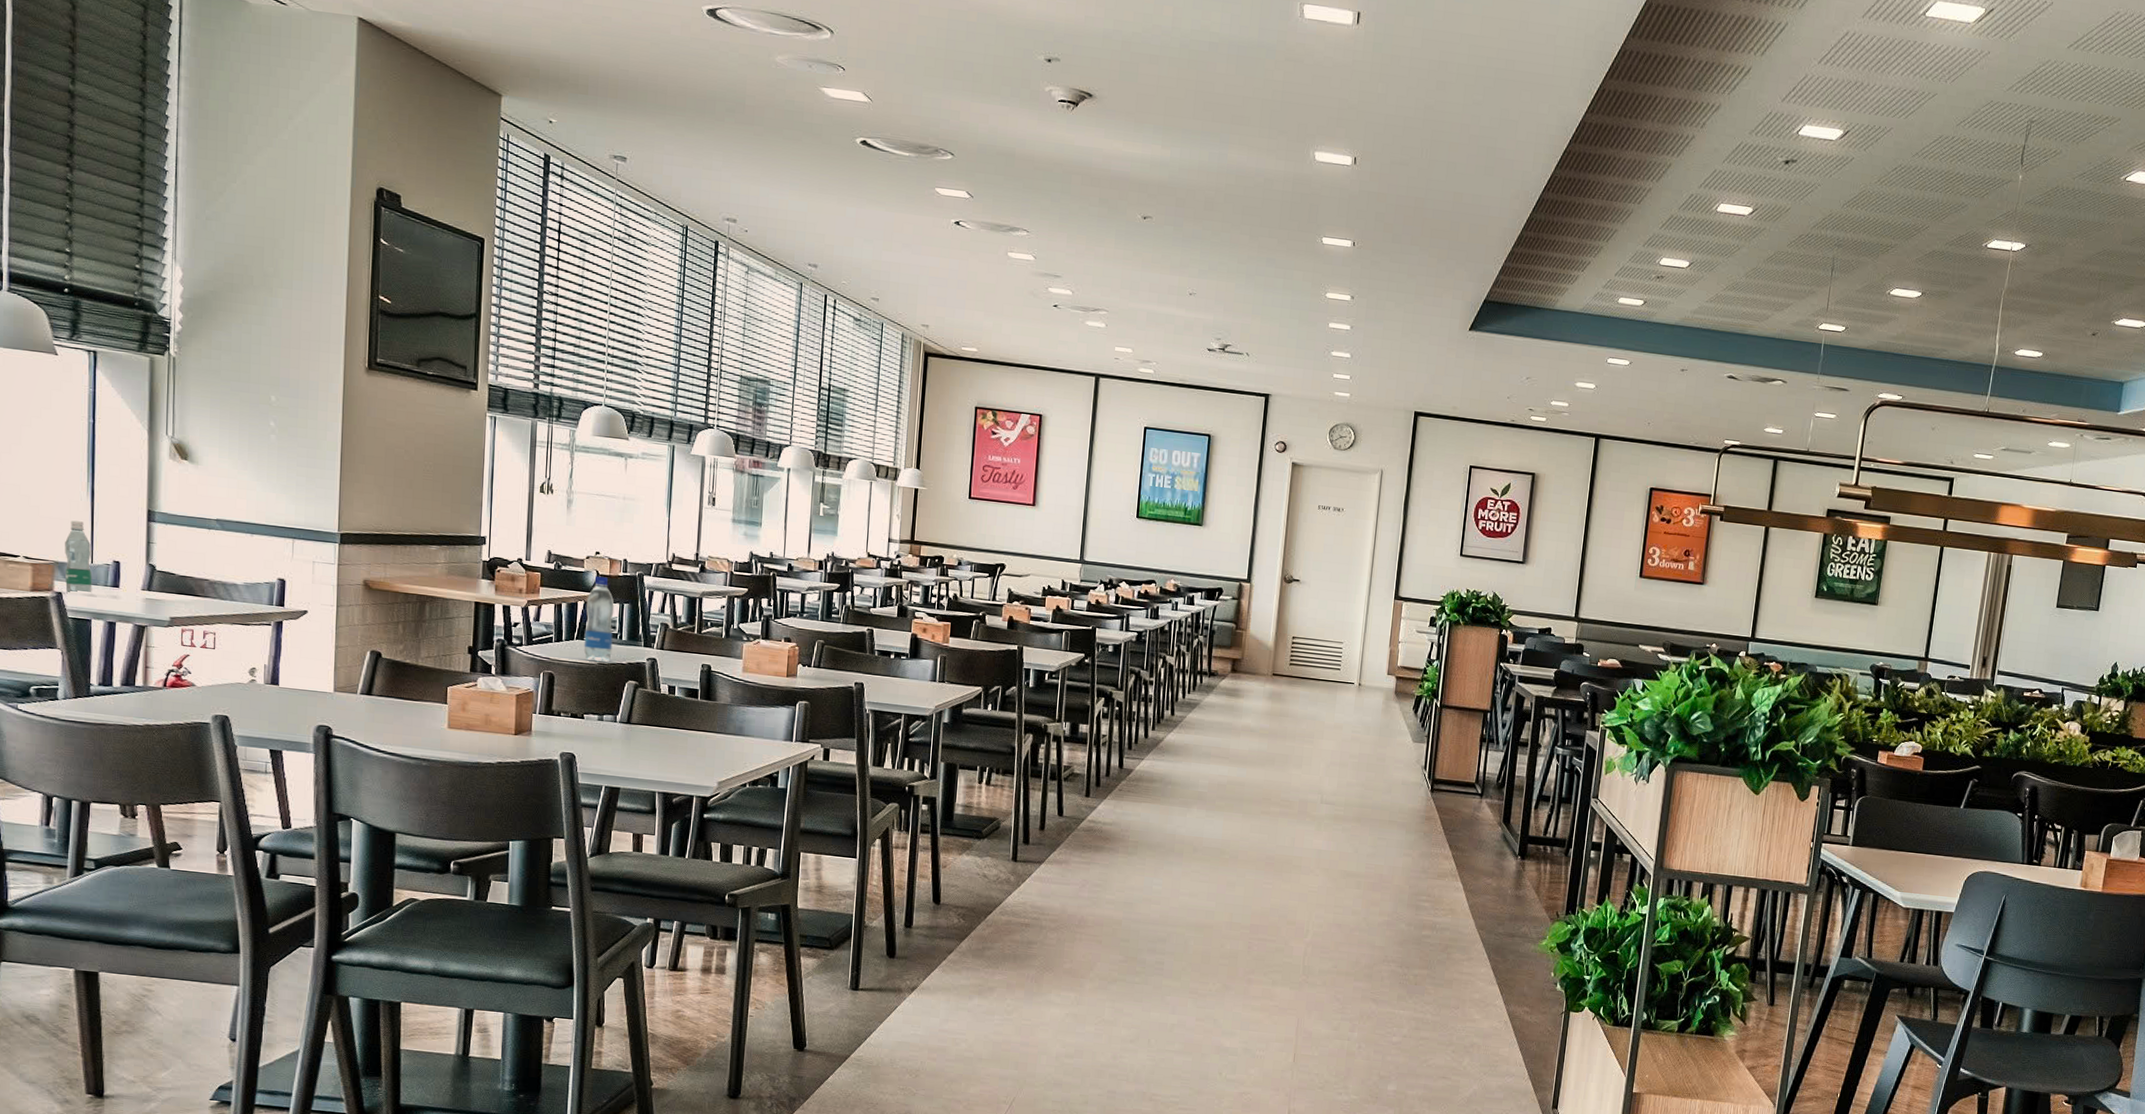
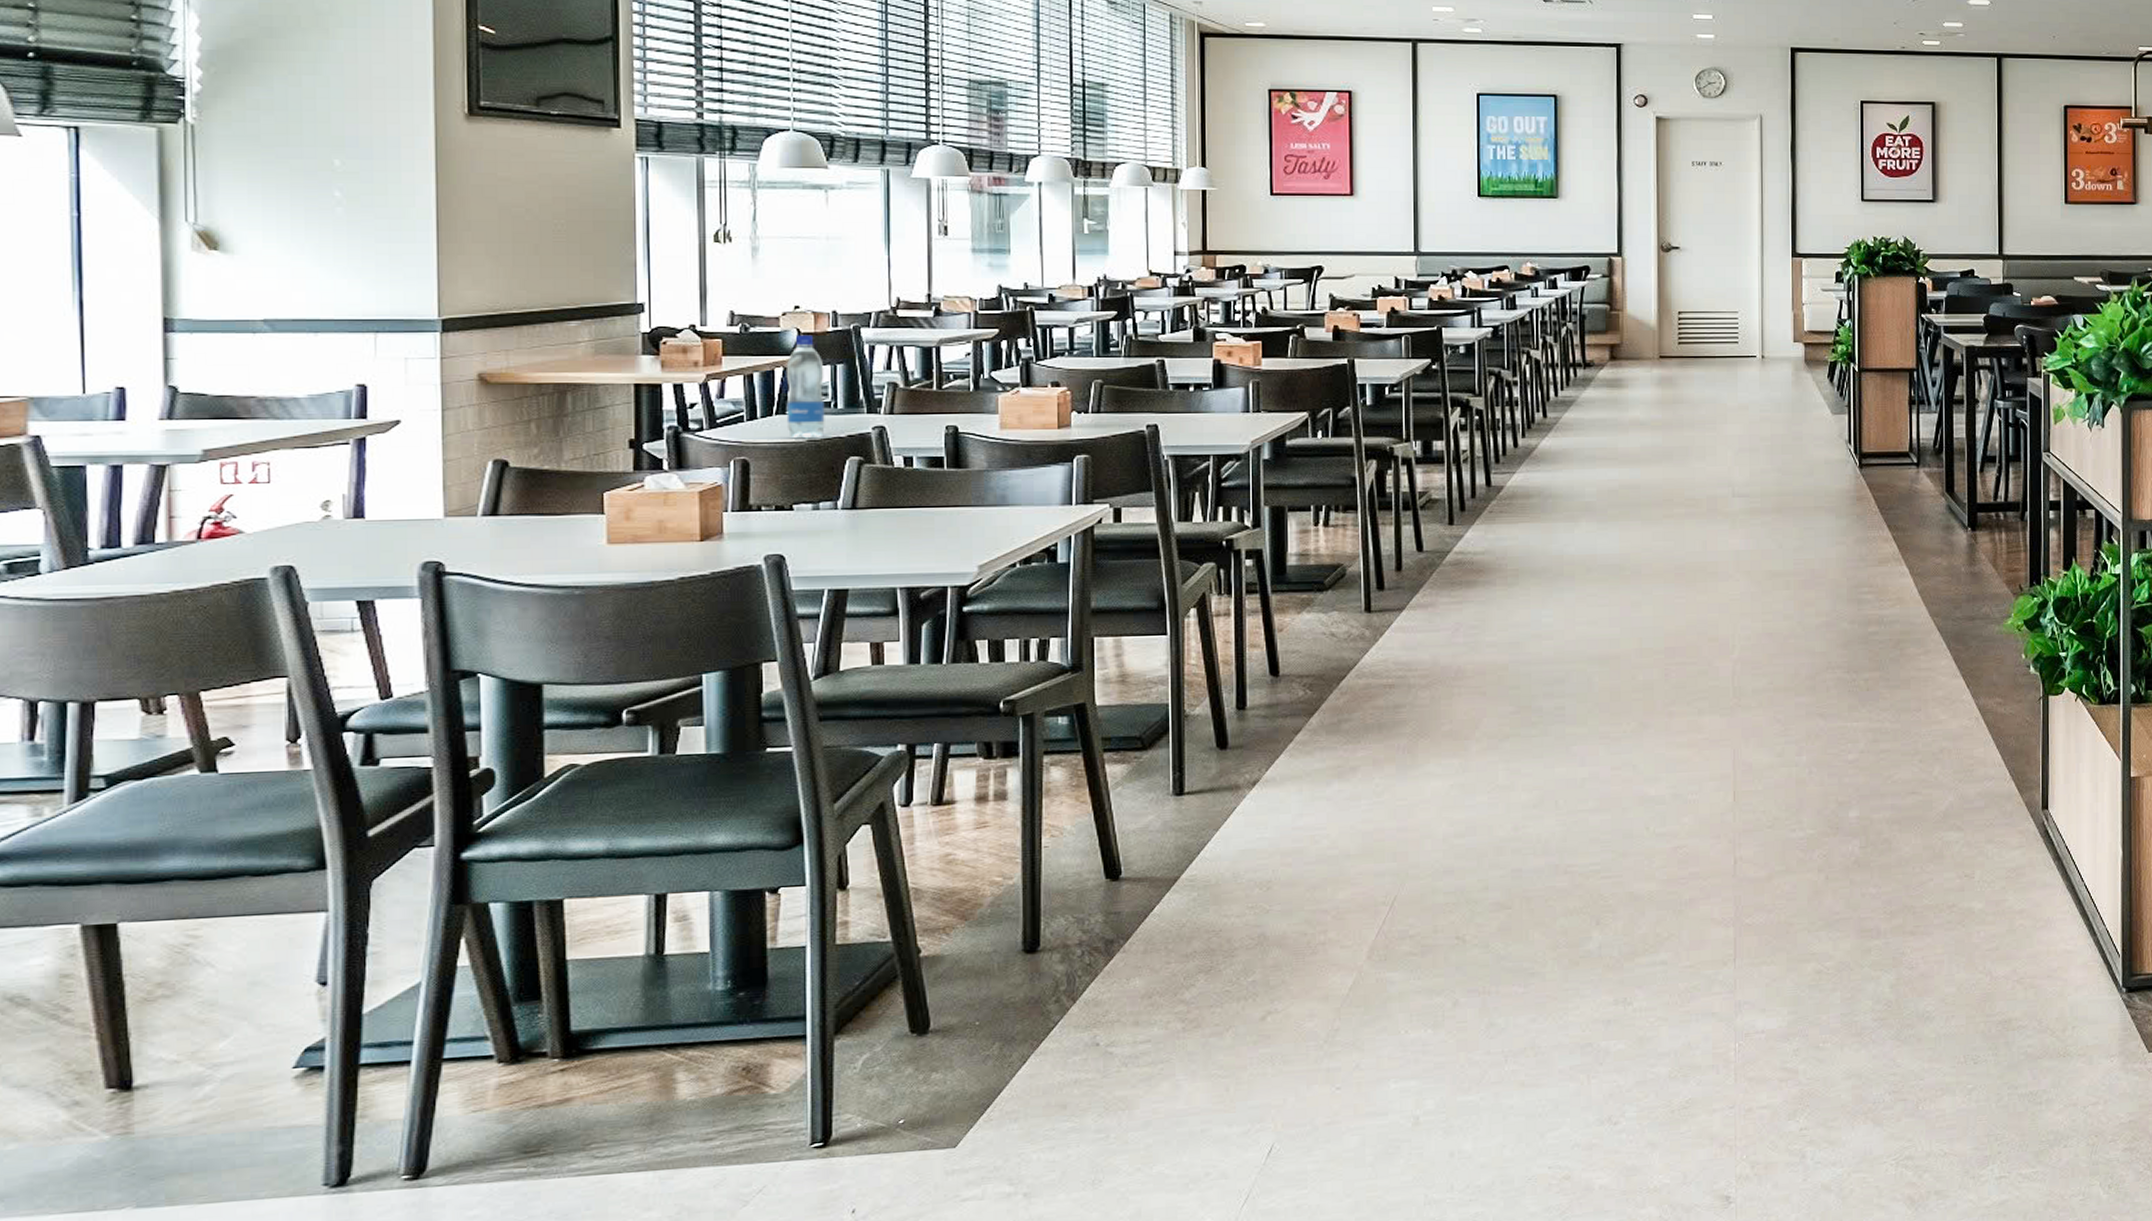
bottle: present [65,520,93,593] -> none [43,342,86,436]

